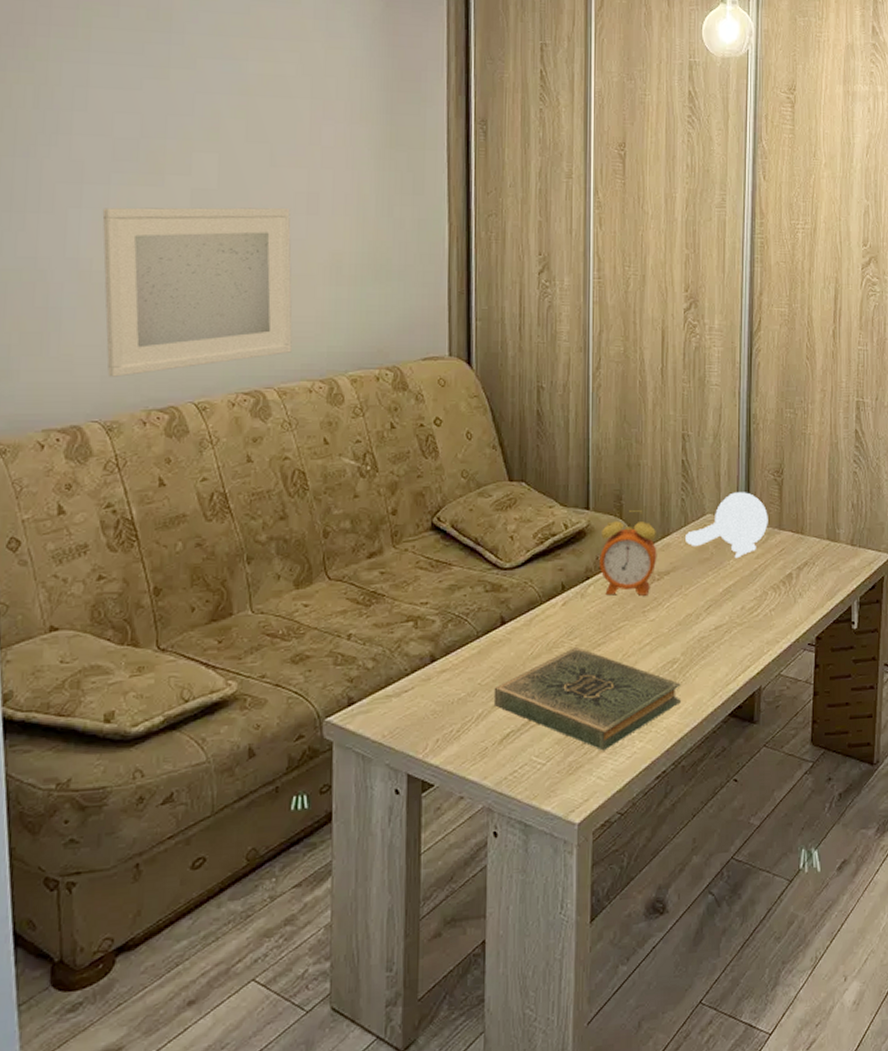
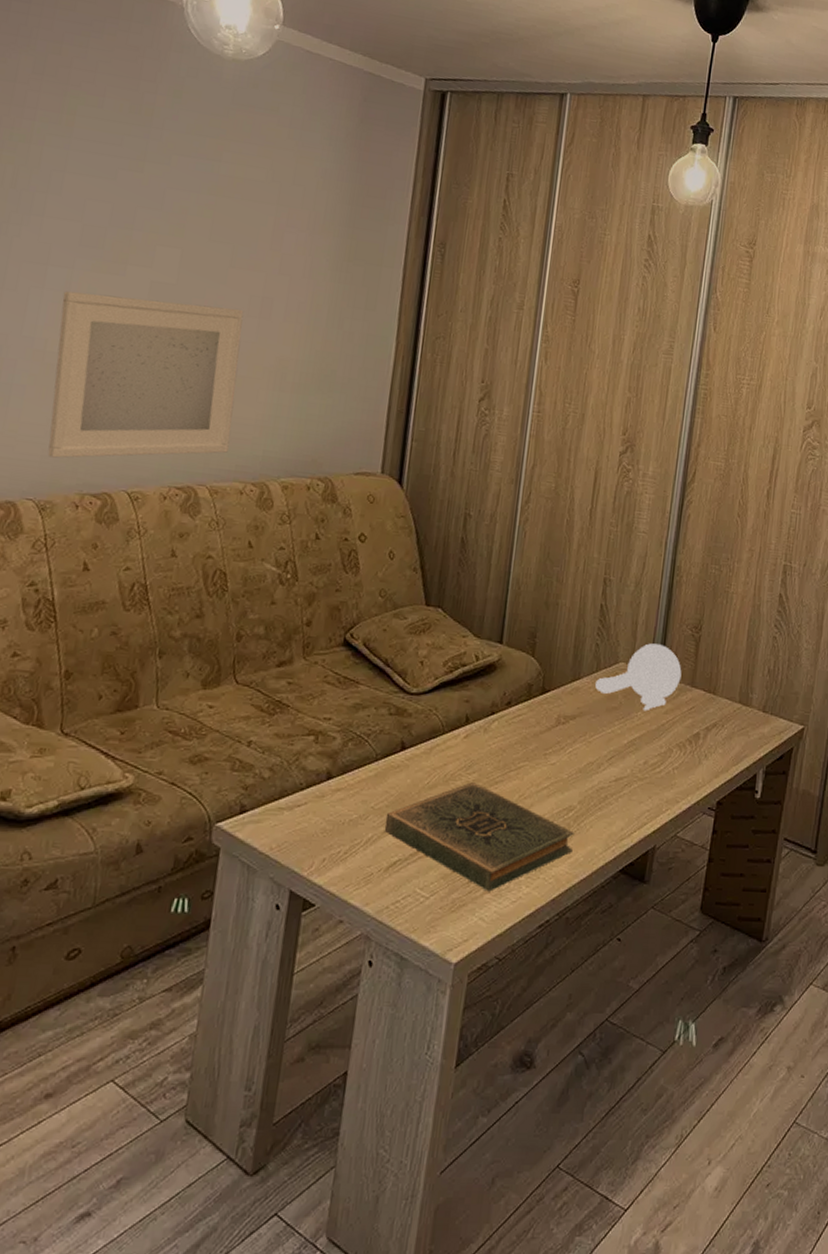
alarm clock: present [598,510,657,596] -> none [505,649,567,738]

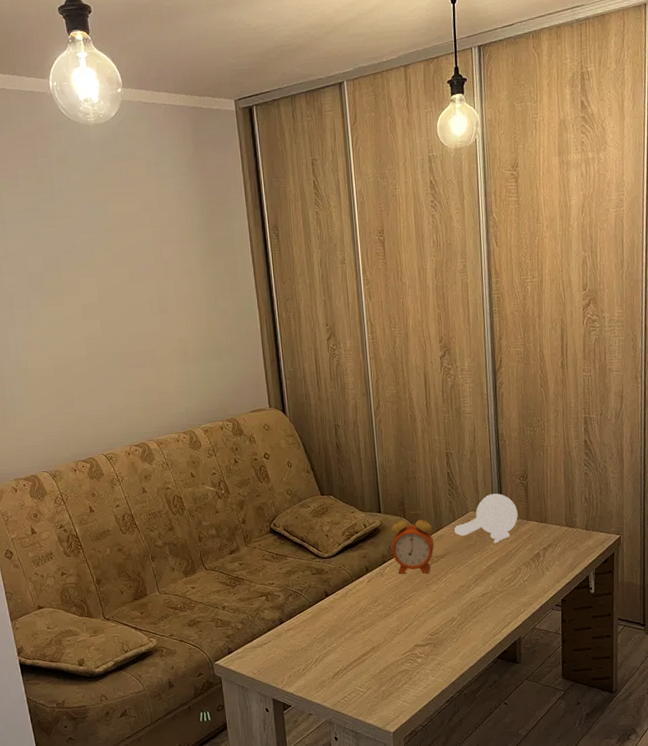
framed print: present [47,291,244,459] -> none [28,310,162,441]
book: present [384,781,574,892] -> none [325,611,460,683]
alarm clock: none [505,649,567,738] -> present [391,511,435,574]

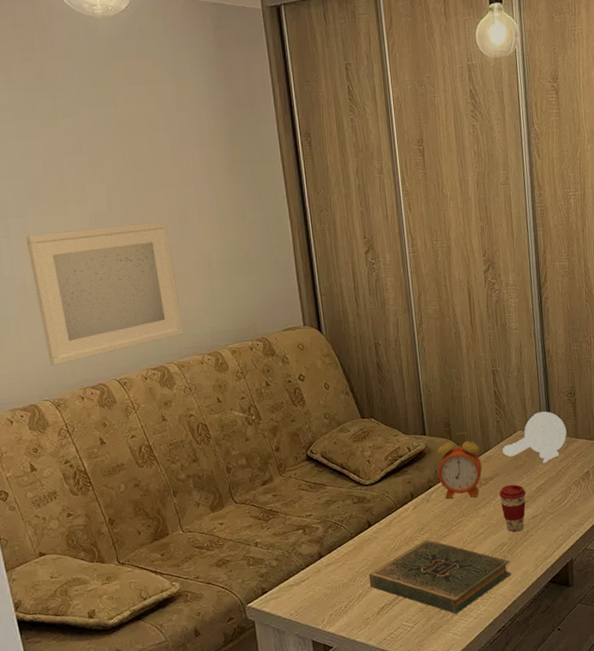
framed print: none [28,310,162,441] -> present [25,221,184,366]
book: none [325,611,460,683] -> present [368,539,511,614]
coffee cup: none [450,563,477,608] -> present [499,484,527,532]

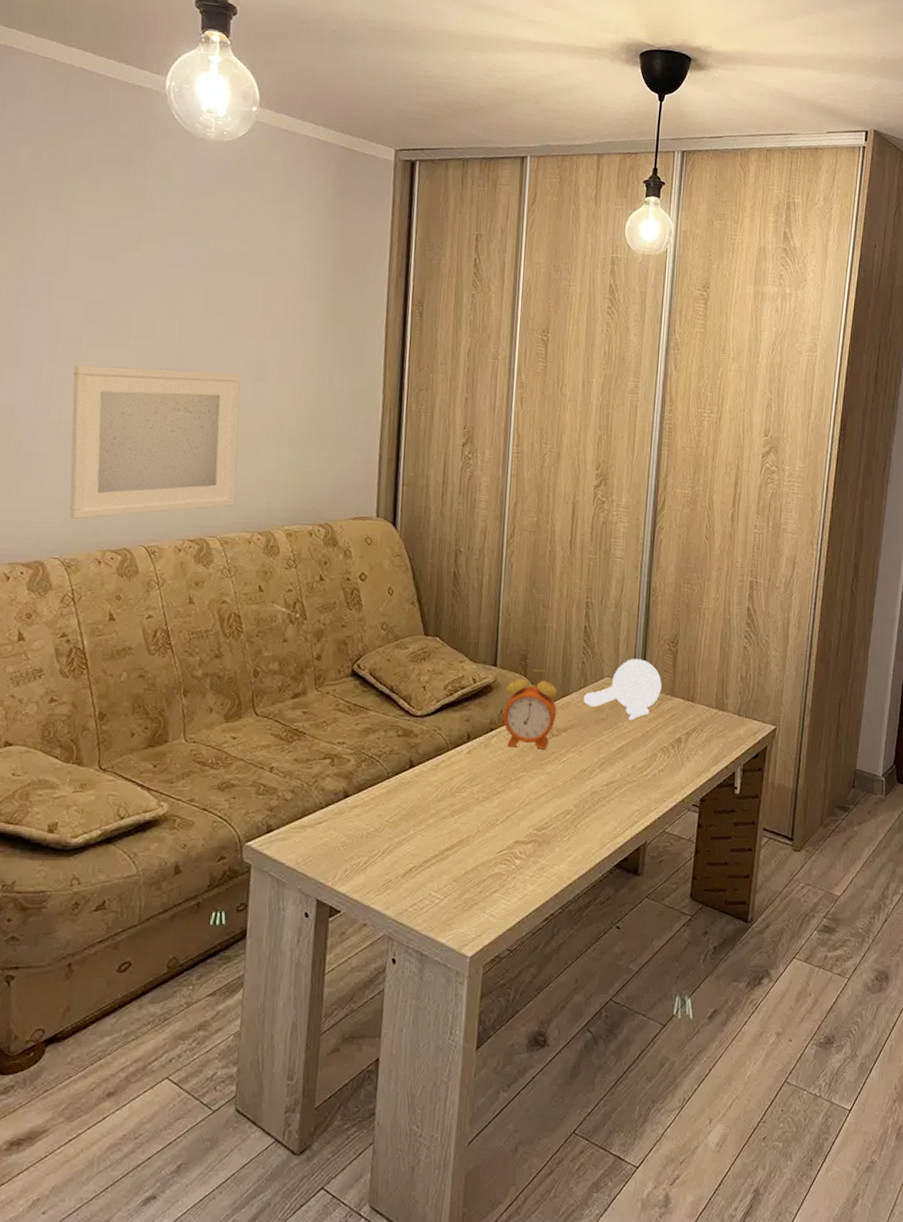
book: present [368,539,511,614] -> none [399,792,572,891]
coffee cup: present [499,484,527,532] -> none [572,741,604,799]

